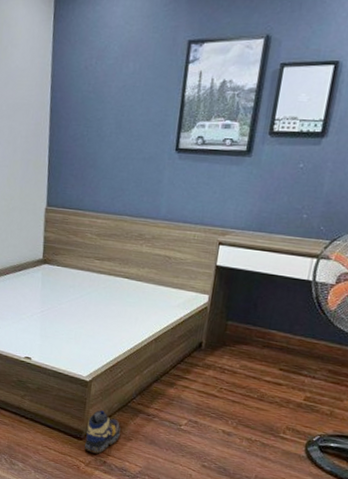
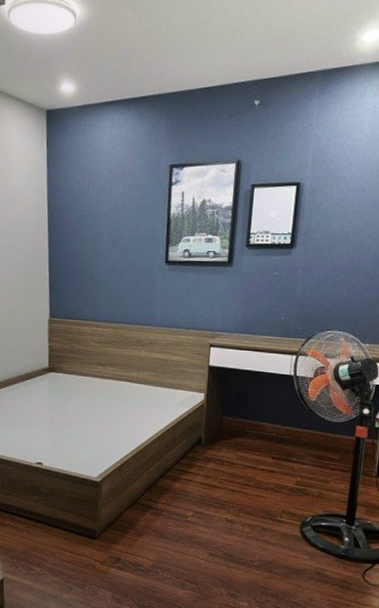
shoe: present [85,410,121,454] -> none [99,509,132,552]

